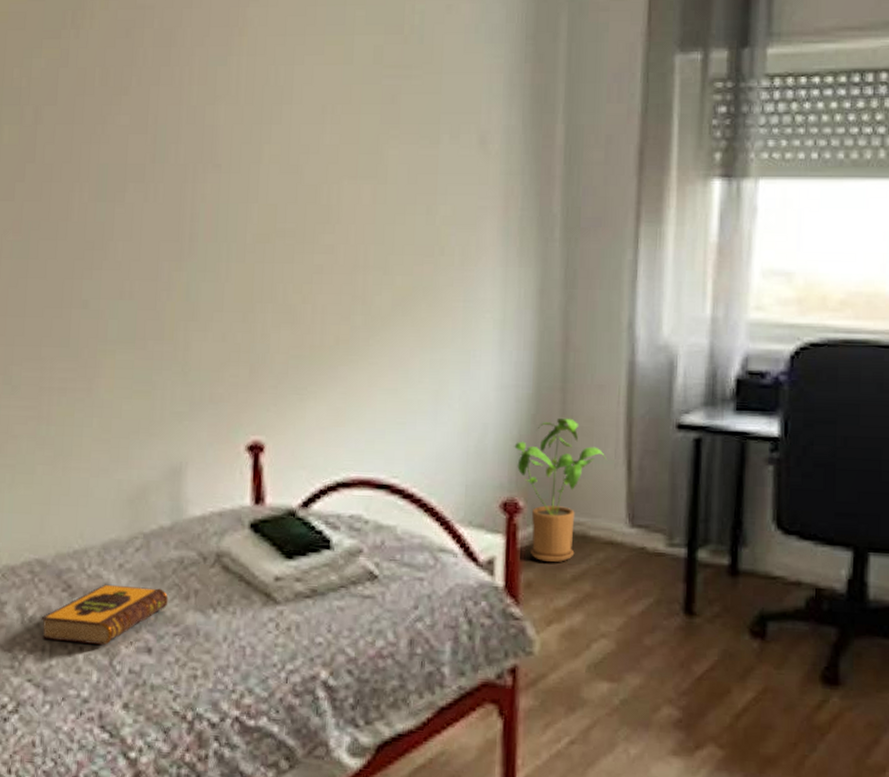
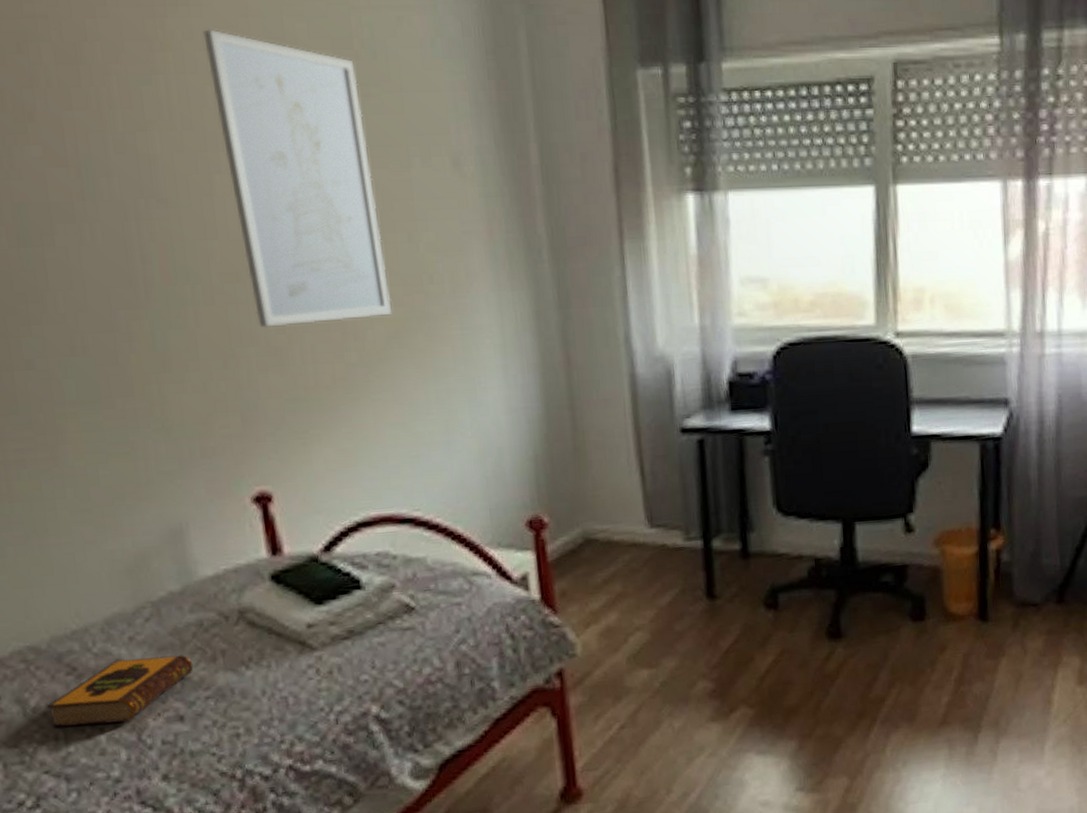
wall art: none [275,17,403,286] -> present [203,29,391,328]
house plant: present [514,418,606,562] -> none [531,433,621,570]

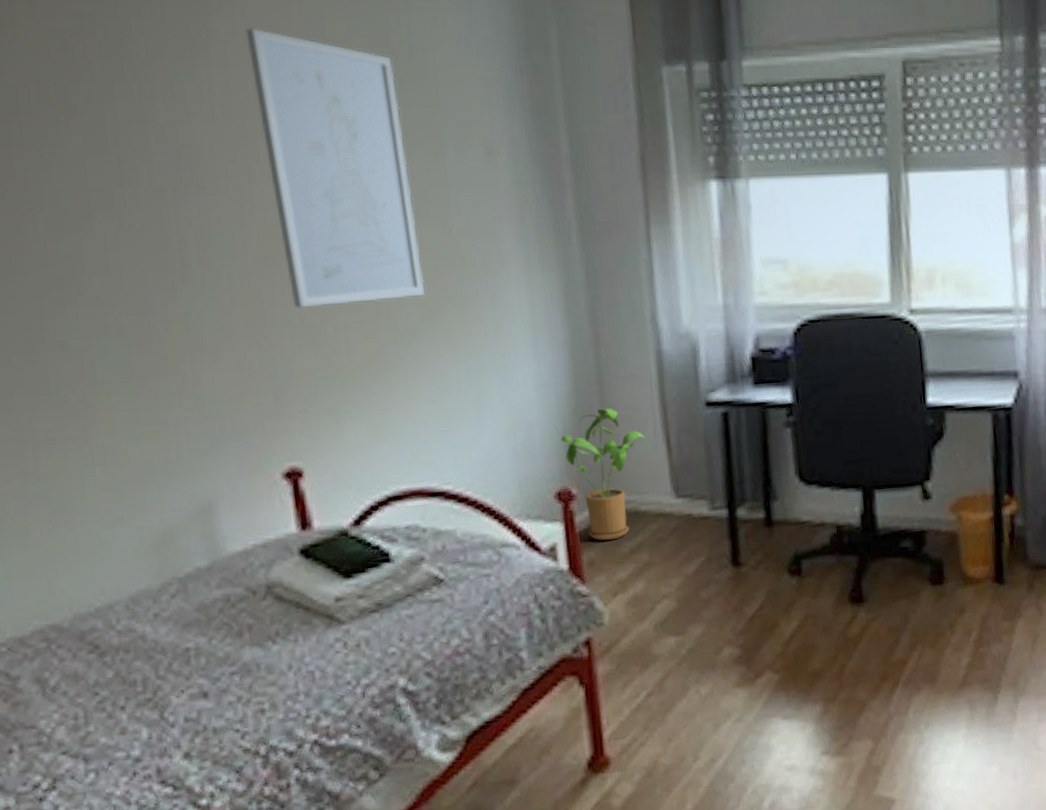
hardback book: present [47,655,194,728] -> none [67,630,219,707]
house plant: none [531,433,621,570] -> present [560,407,647,540]

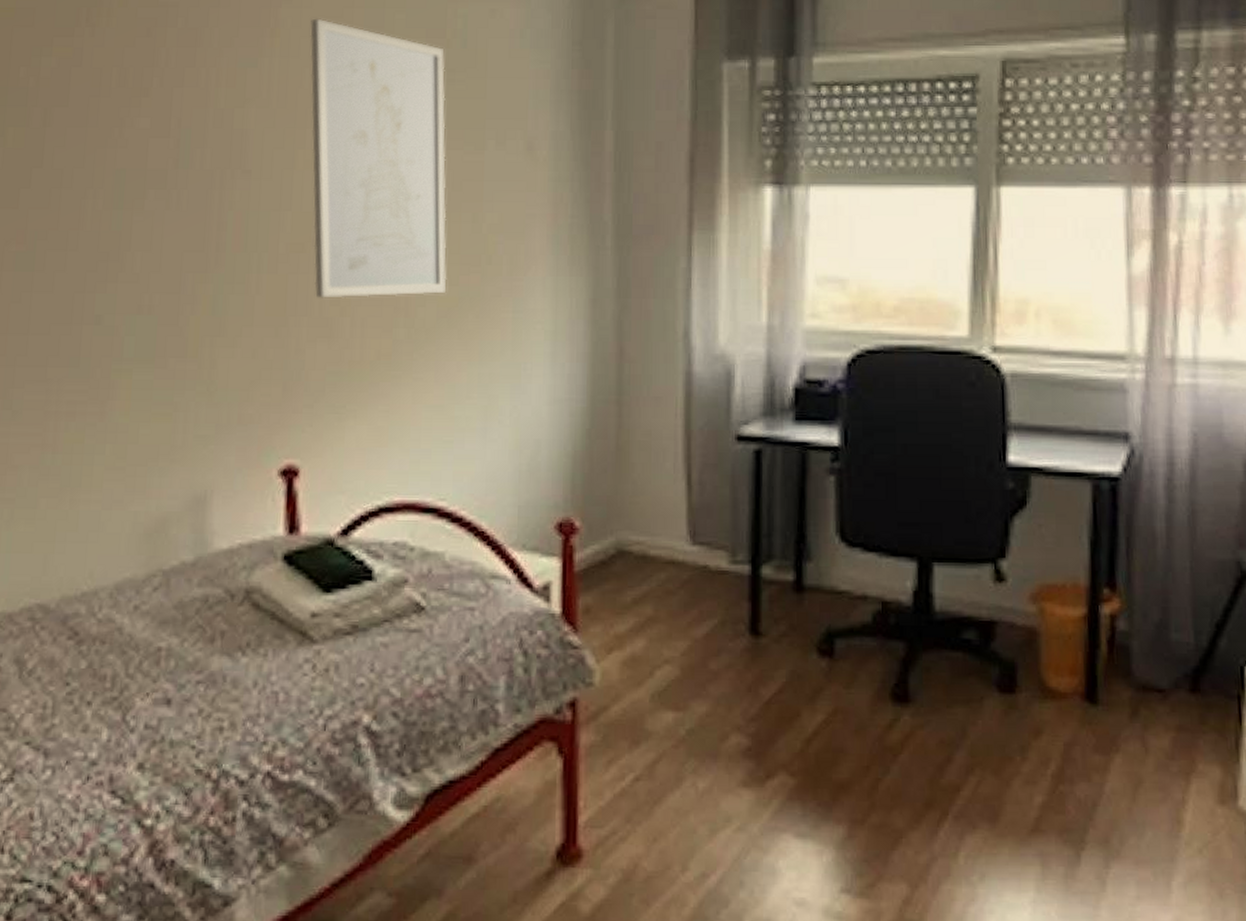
house plant: present [560,407,647,540] -> none [569,432,665,585]

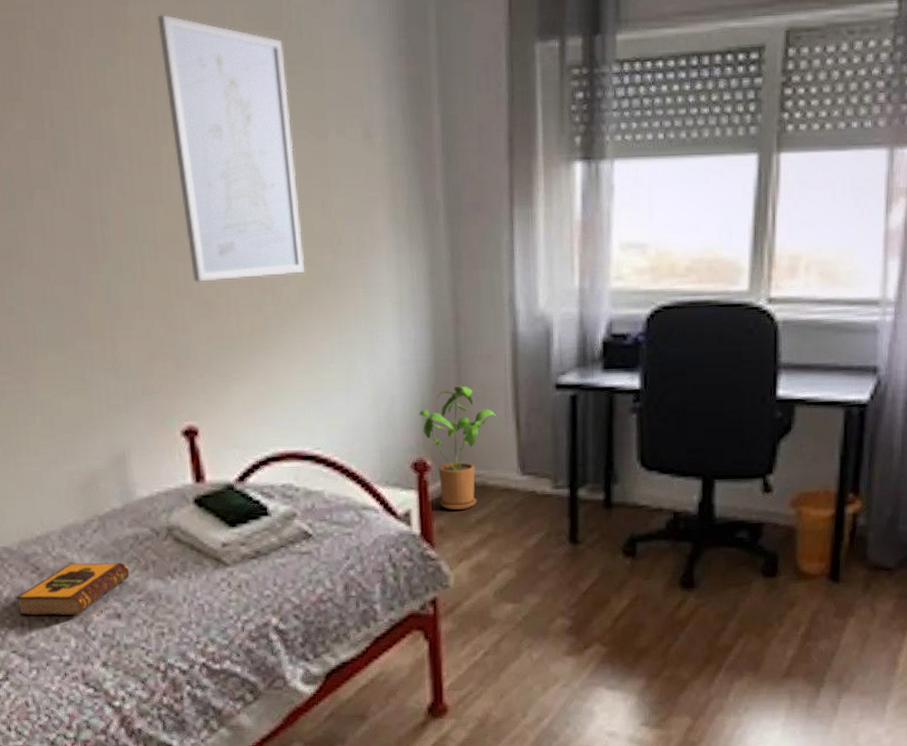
hardback book: none [42,629,191,699] -> present [16,562,130,617]
house plant: none [569,432,665,585] -> present [419,385,498,510]

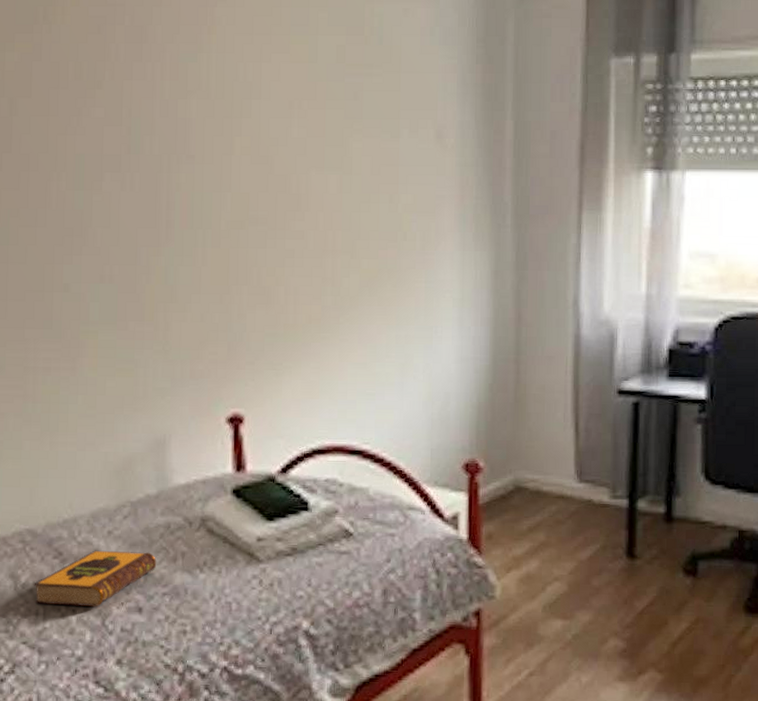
wall art: present [157,14,305,282] -> none [243,17,368,270]
house plant: present [419,385,498,510] -> none [474,386,556,515]

